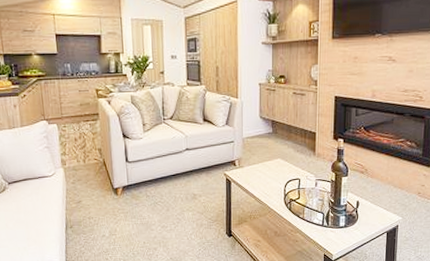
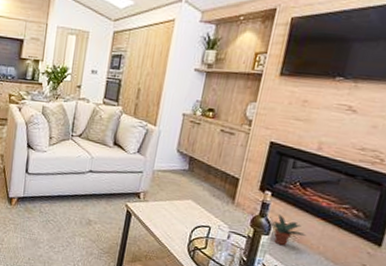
potted plant: none [345,157,377,183] -> present [268,214,307,246]

